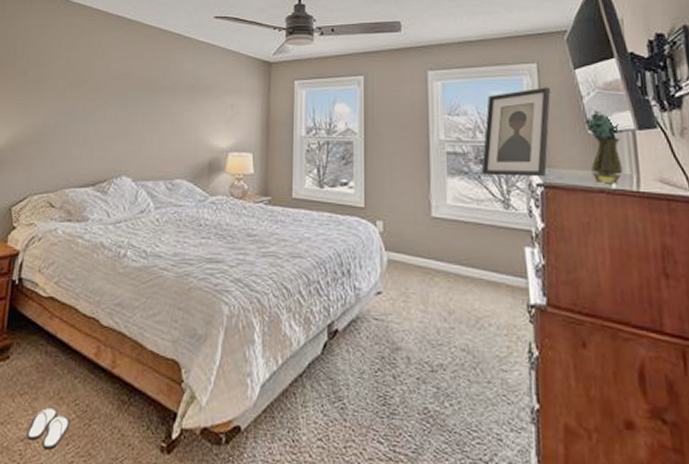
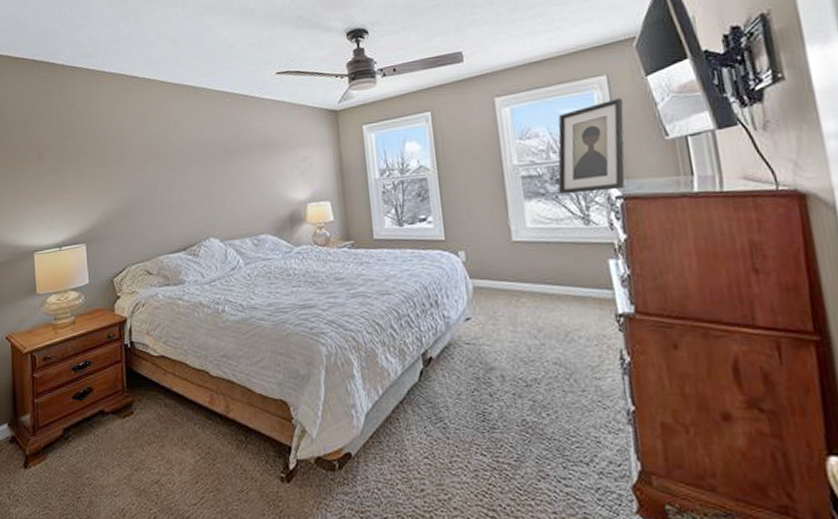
slippers: present [27,407,70,450] -> none [159,452,196,489]
vase: present [586,110,623,184] -> none [662,115,705,188]

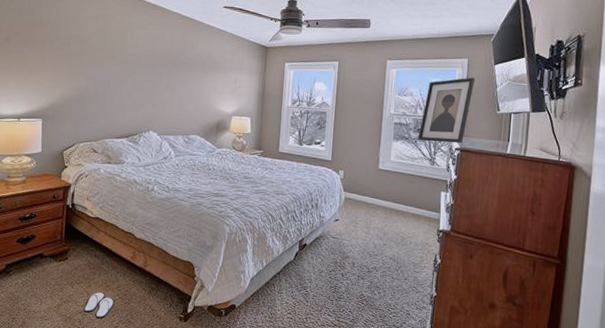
slippers: none [159,452,196,489] -> present [84,292,115,319]

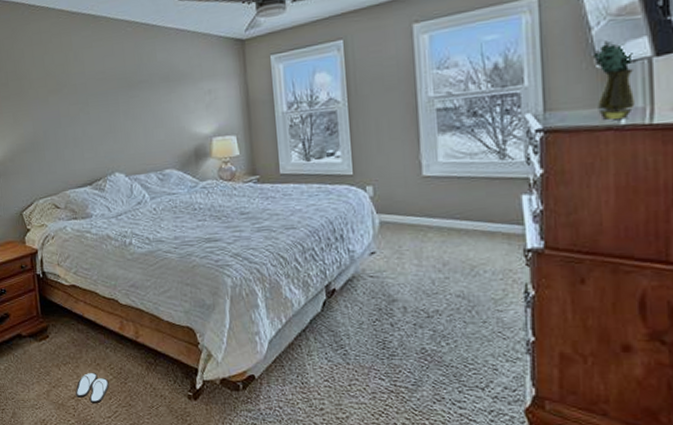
picture frame: present [418,77,476,144] -> none [474,22,554,128]
vase: none [494,96,519,150] -> present [594,41,635,120]

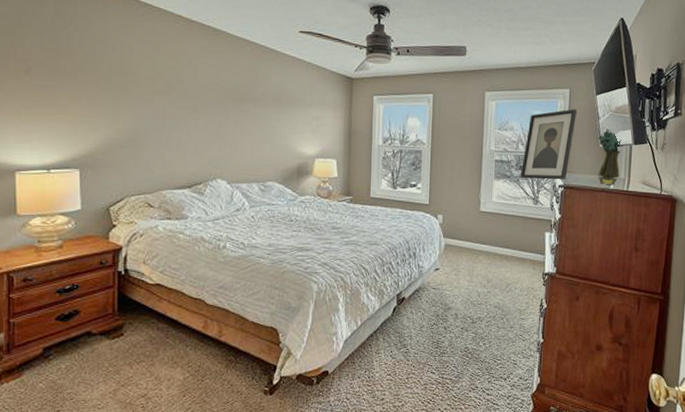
slippers: present [76,372,109,404] -> none [147,370,185,402]
picture frame: none [474,22,554,128] -> present [520,109,578,180]

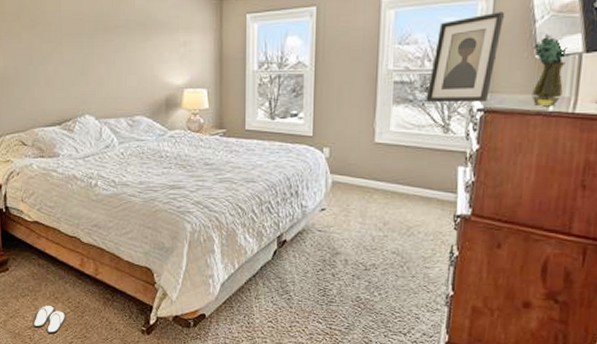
slippers: none [147,370,185,402] -> present [33,305,66,335]

